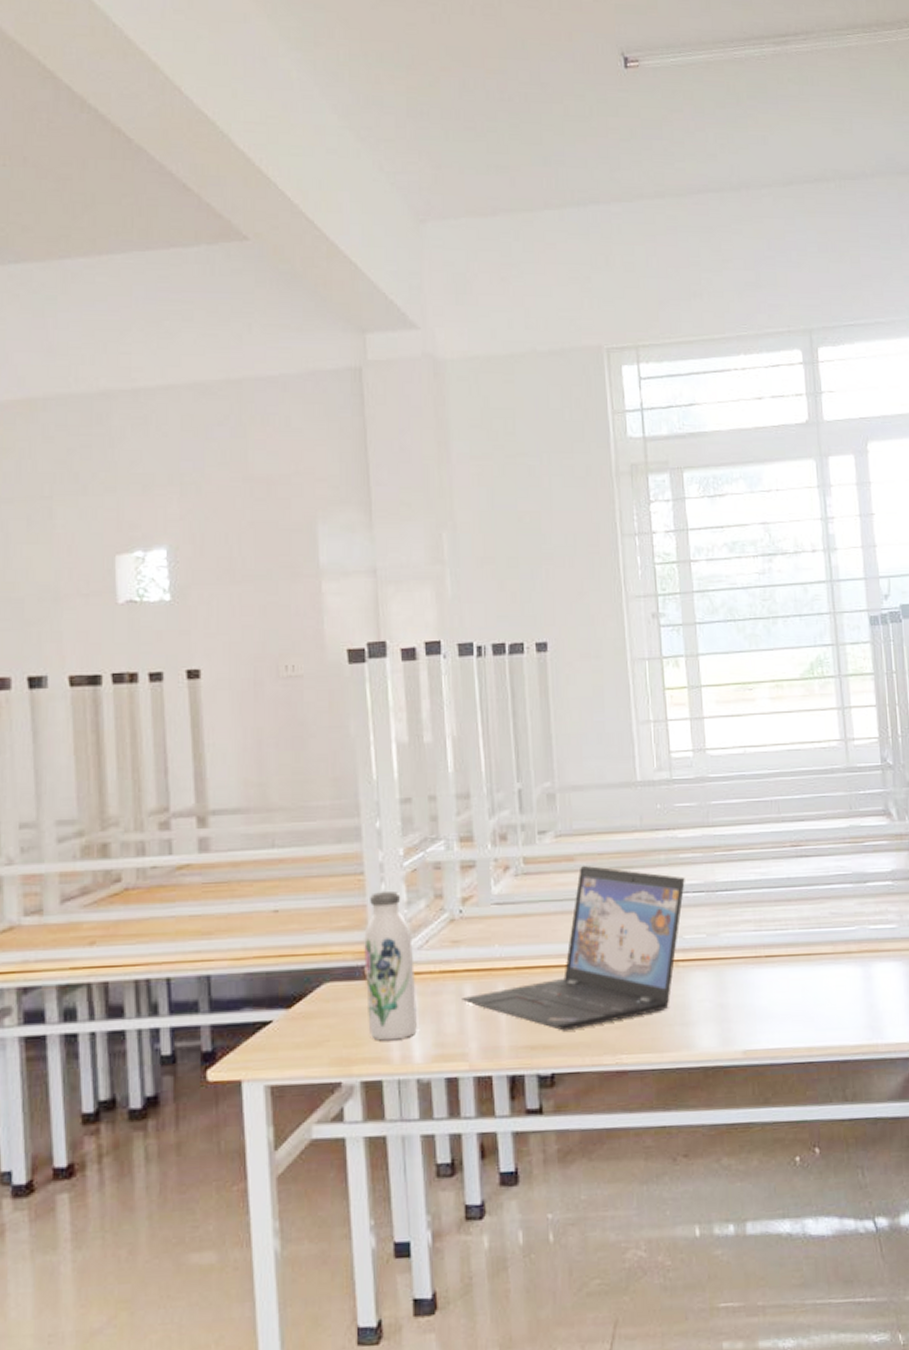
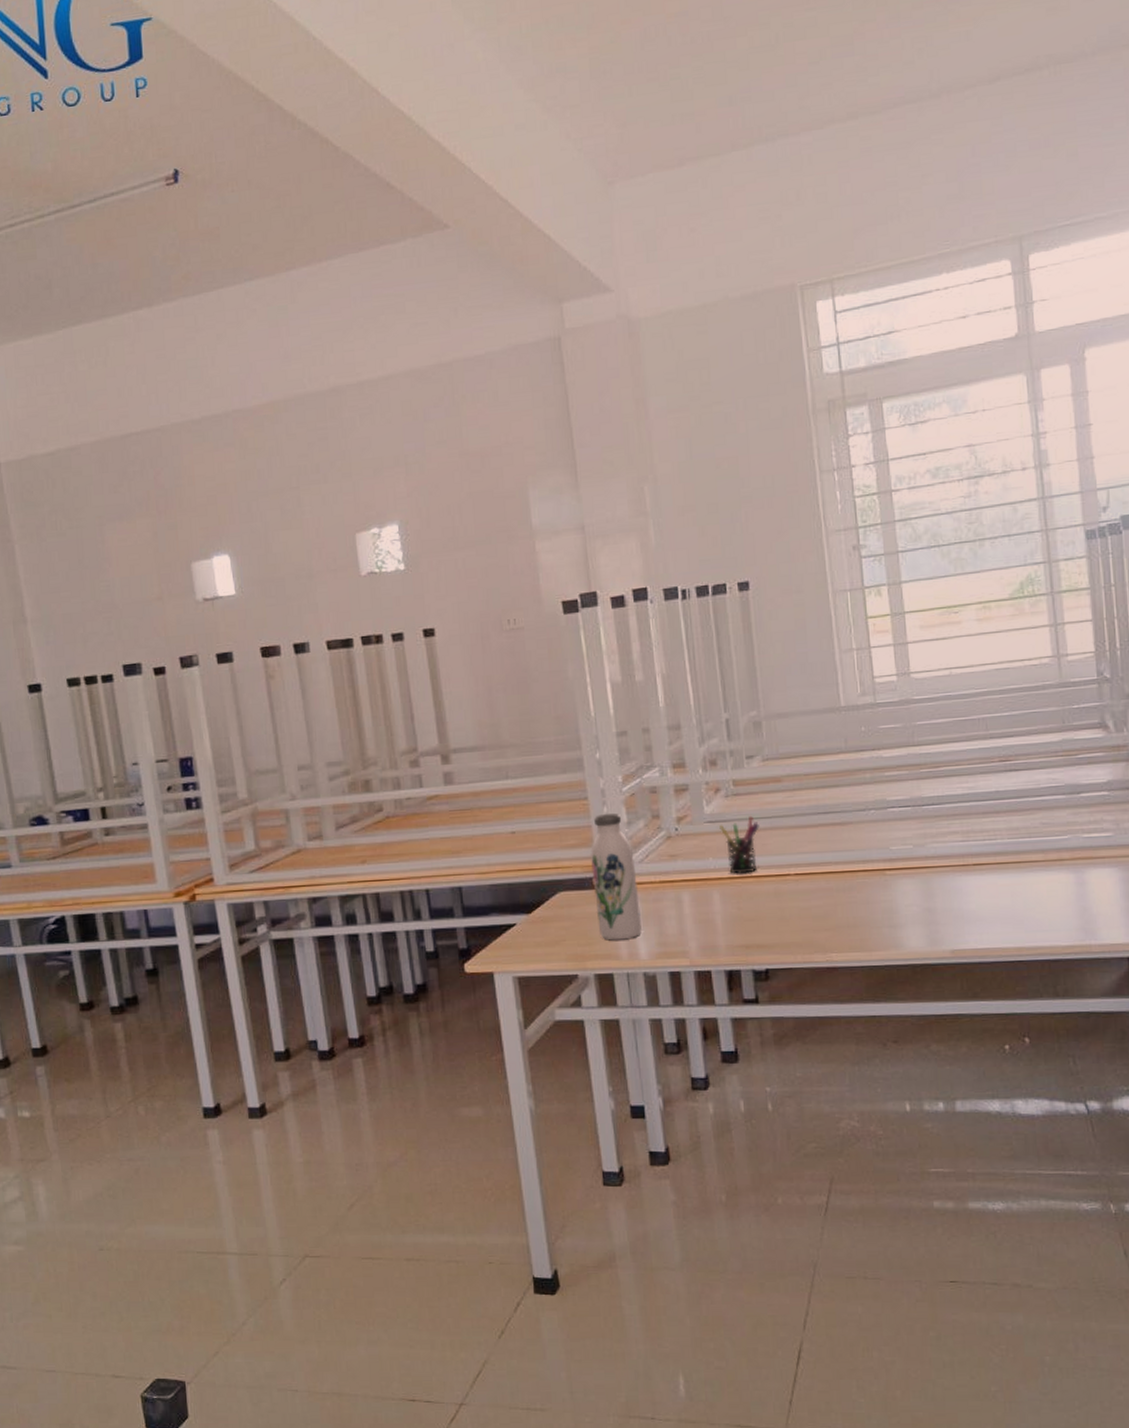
laptop: present [462,865,685,1031] -> none [680,785,891,933]
pen holder: none [507,897,550,964] -> present [719,815,759,874]

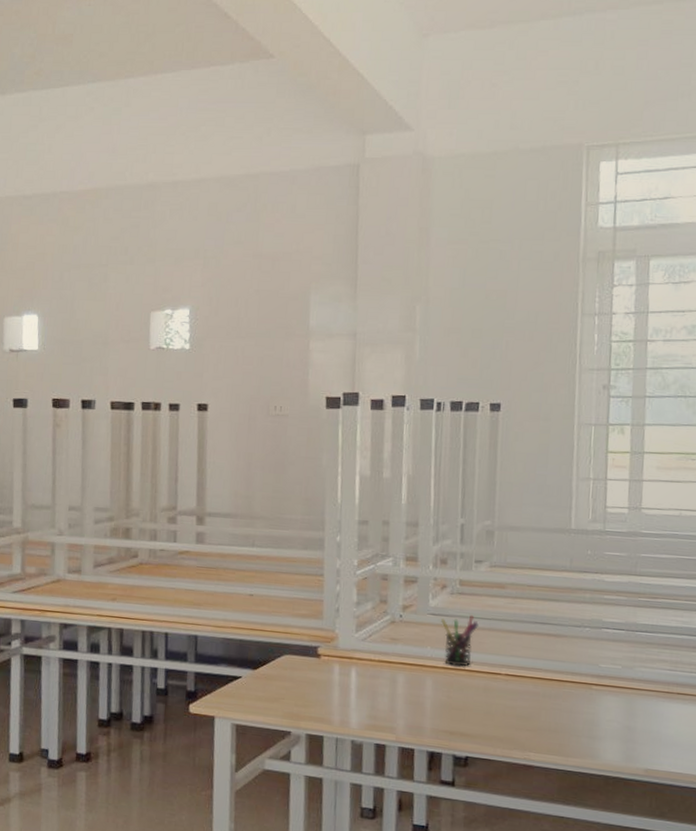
water bottle: present [591,813,642,941] -> none [316,591,358,708]

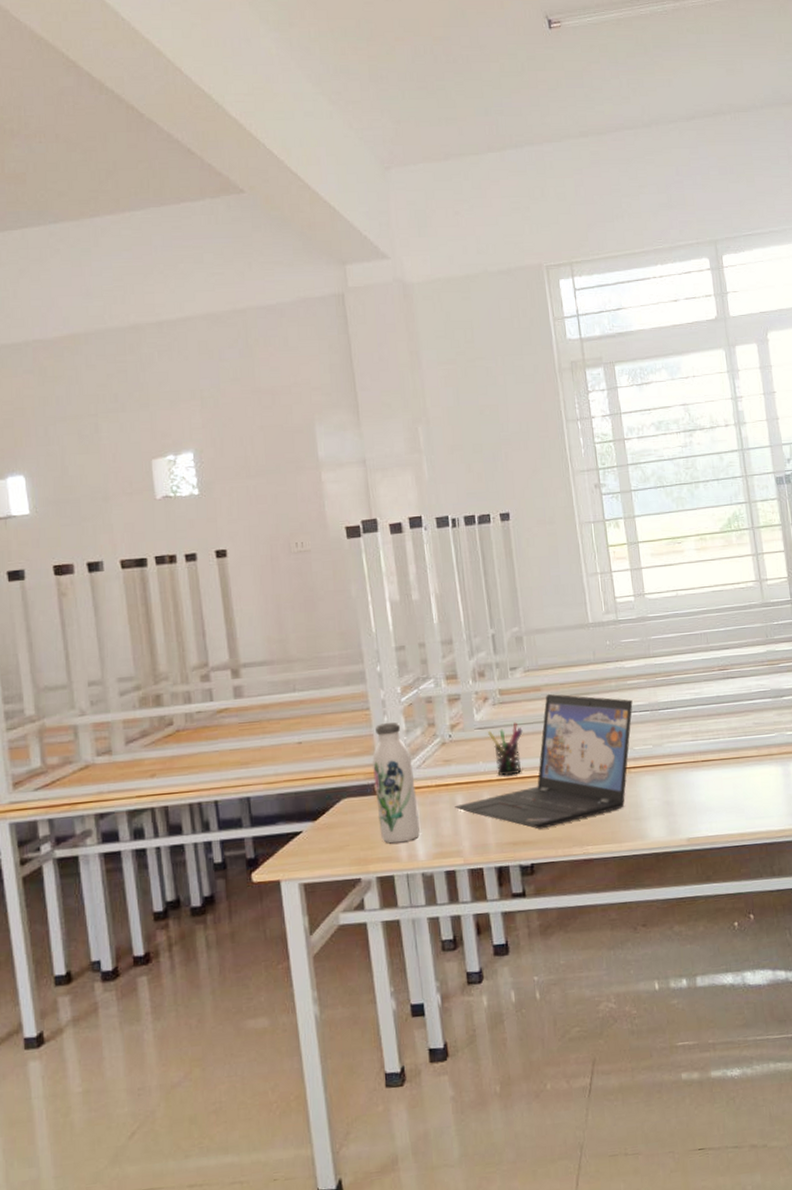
water bottle: none [316,591,358,708] -> present [372,722,420,844]
laptop: none [394,593,607,725] -> present [455,693,633,829]

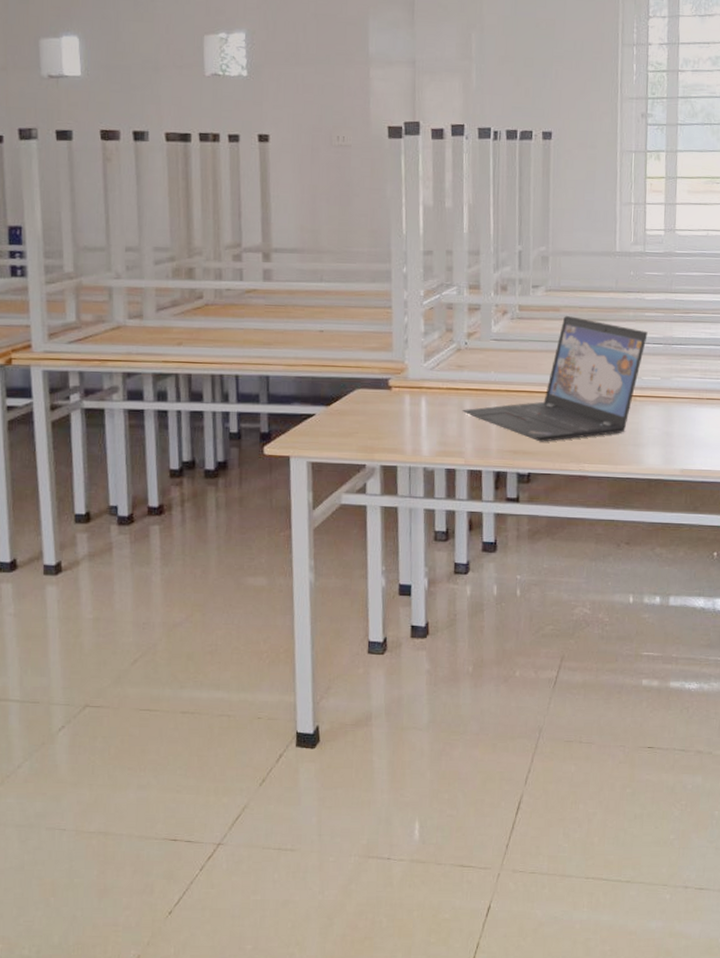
water bottle: present [372,722,420,844] -> none [388,323,427,437]
pen holder: present [488,721,523,776] -> none [503,338,537,388]

